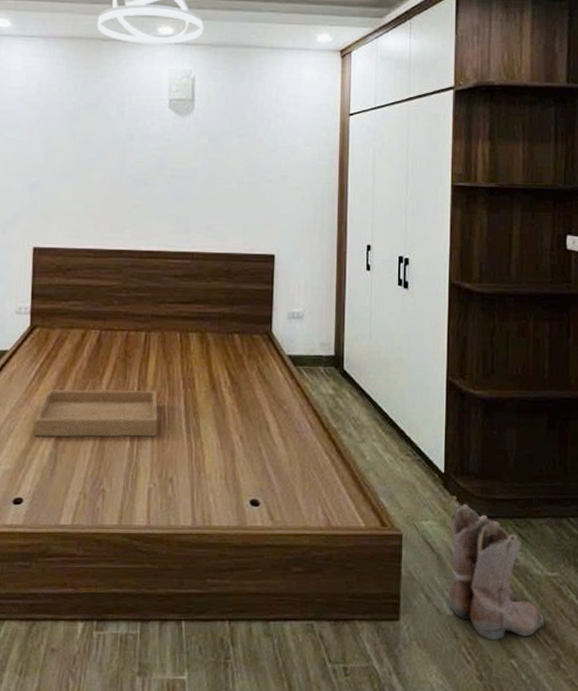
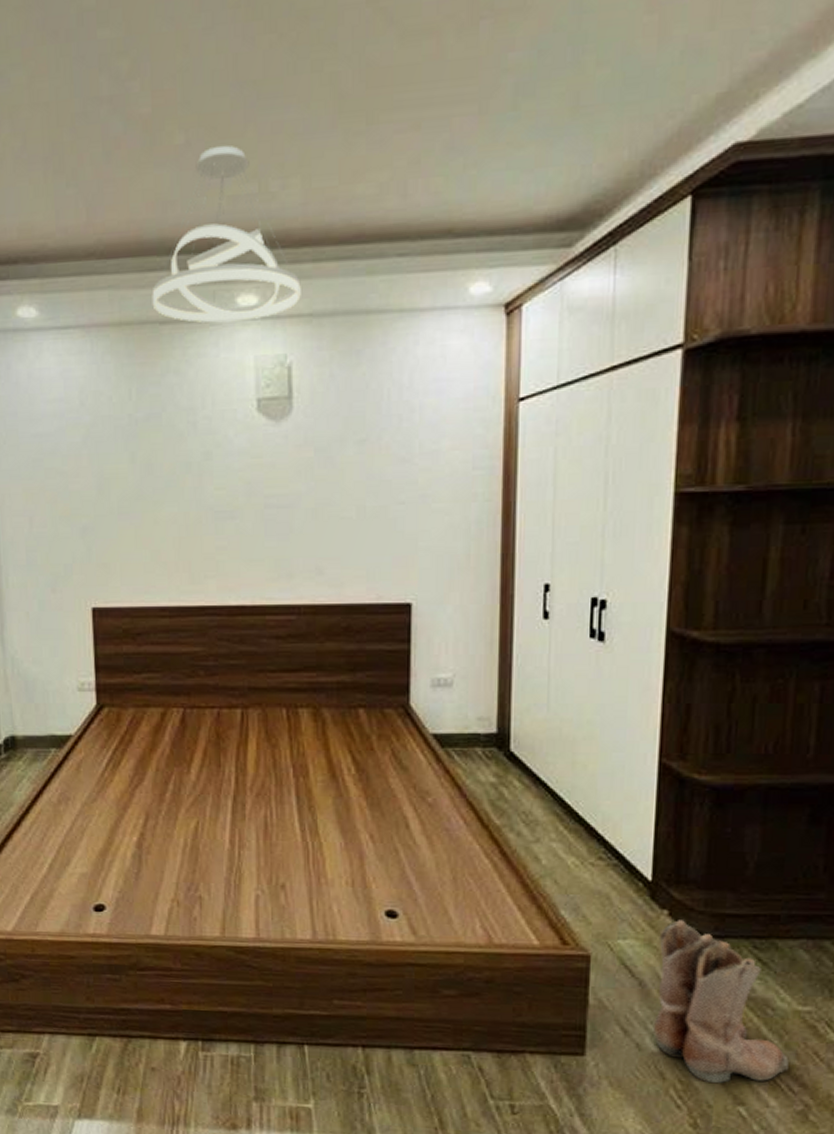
serving tray: present [34,389,158,438] -> none [112,779,263,837]

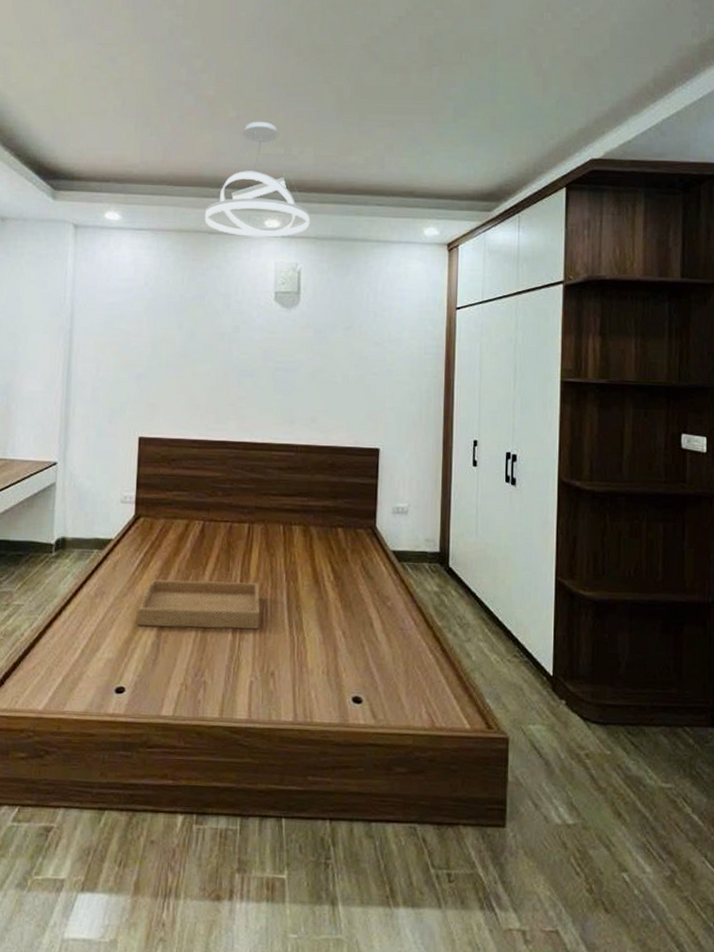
serving tray: none [112,779,263,837] -> present [137,579,261,630]
boots: present [654,920,789,1084] -> none [557,709,658,853]

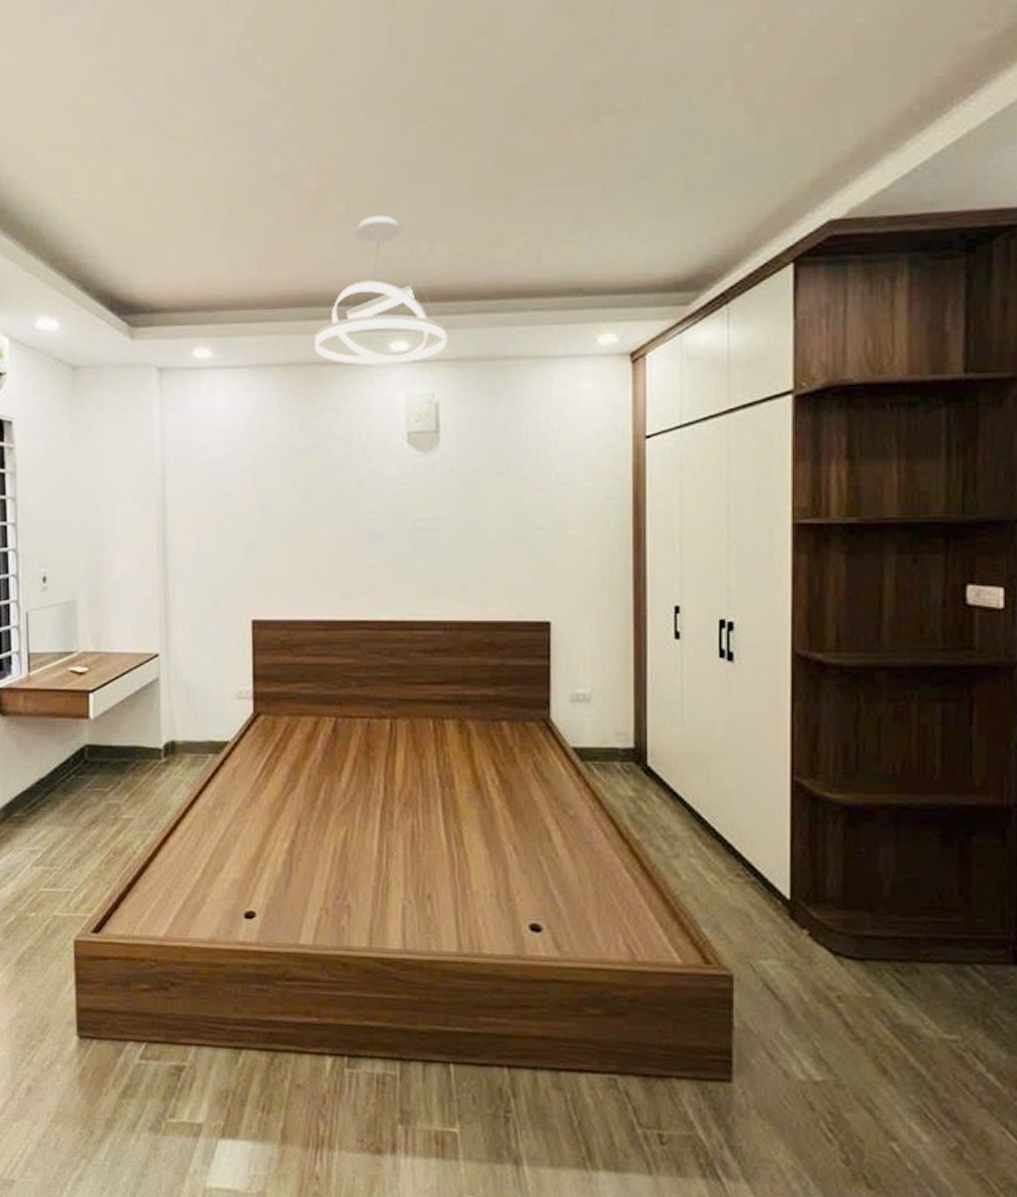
serving tray: present [137,579,261,630] -> none [265,787,411,845]

